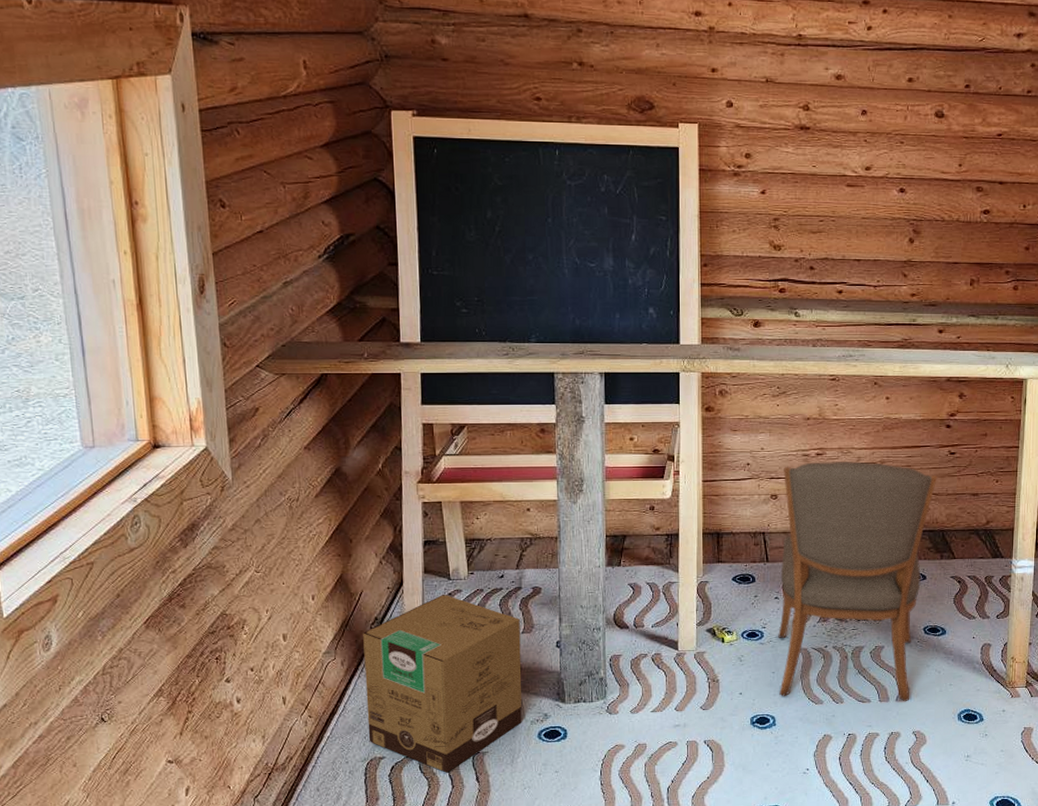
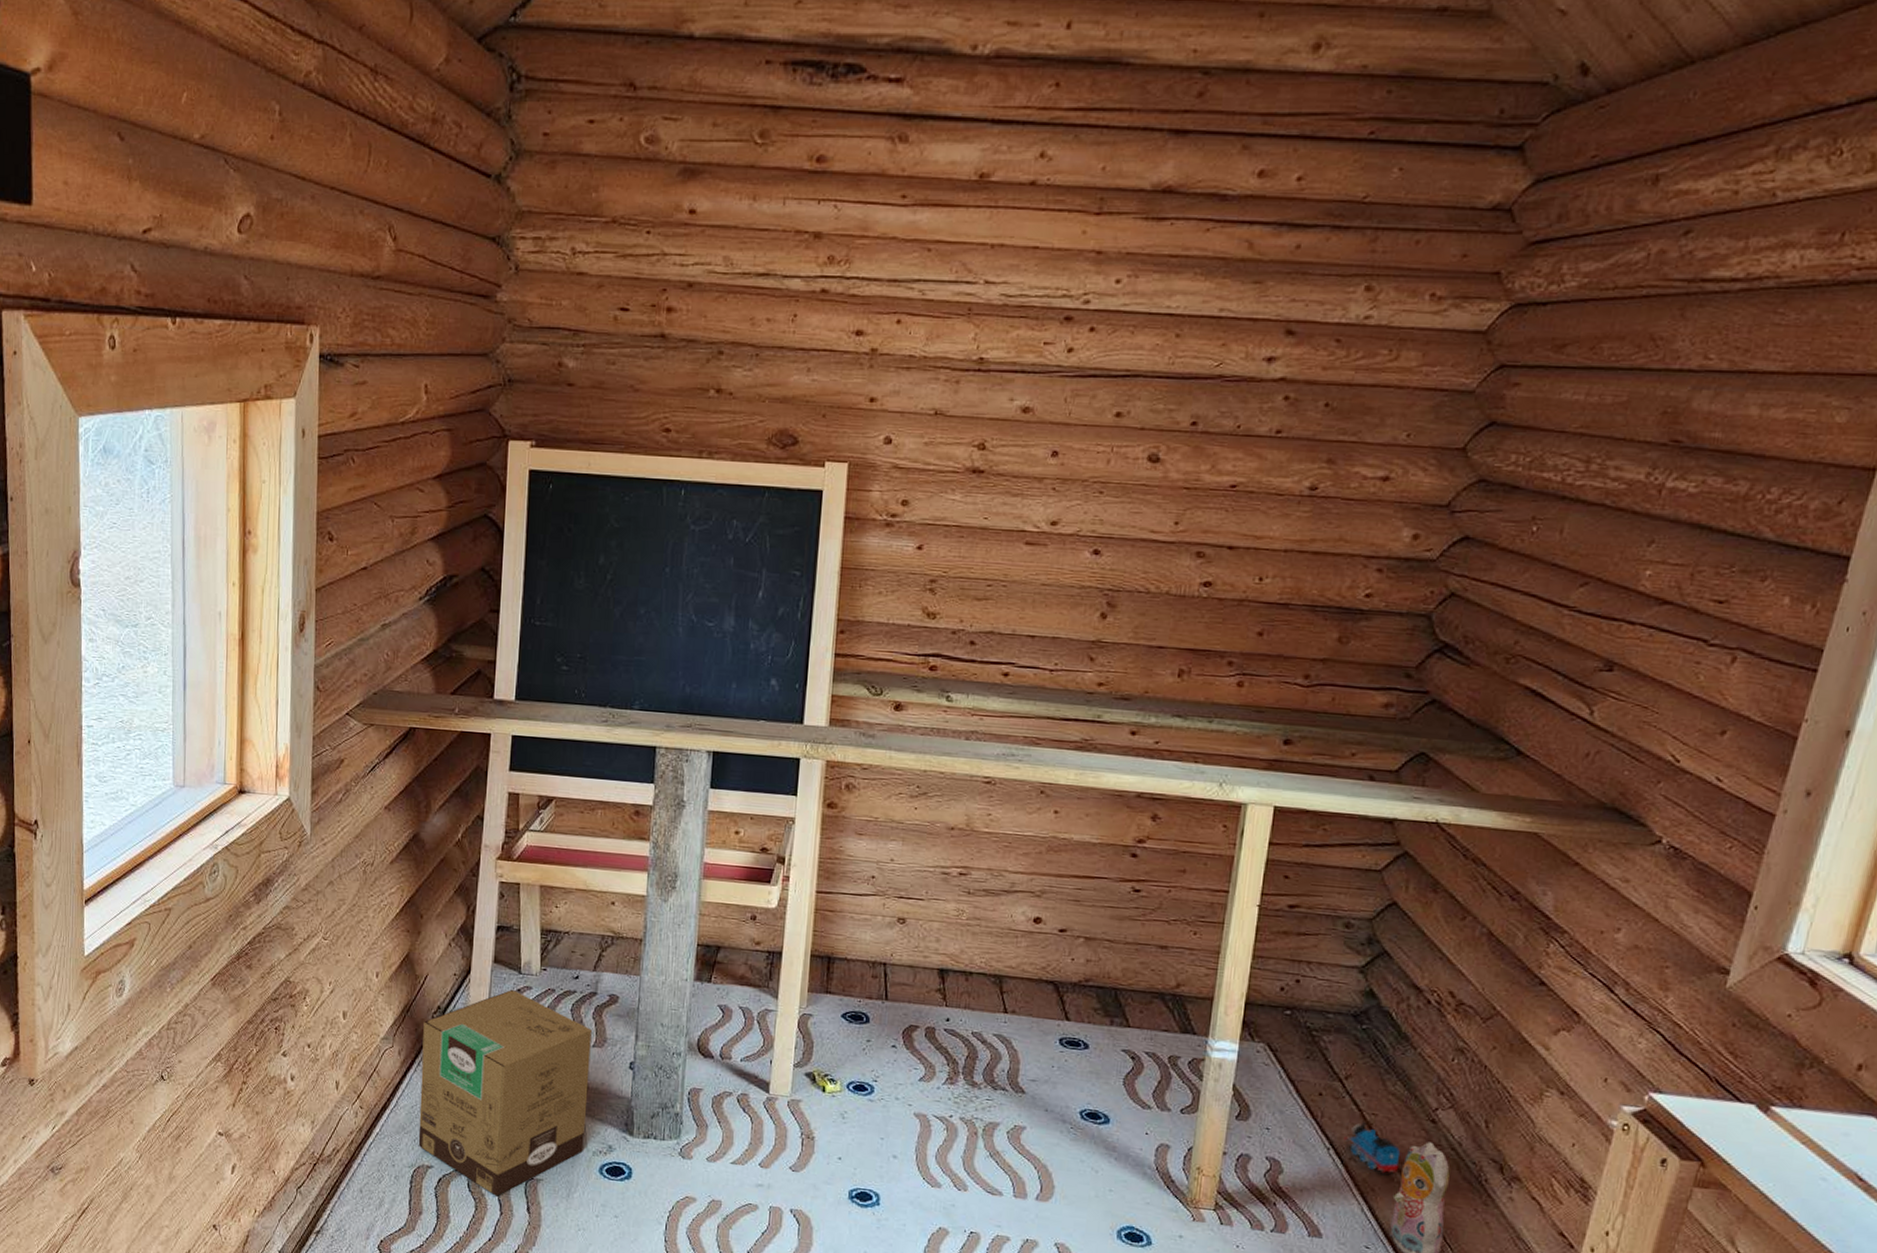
chair: present [778,461,937,702] -> none [887,882,1114,1203]

